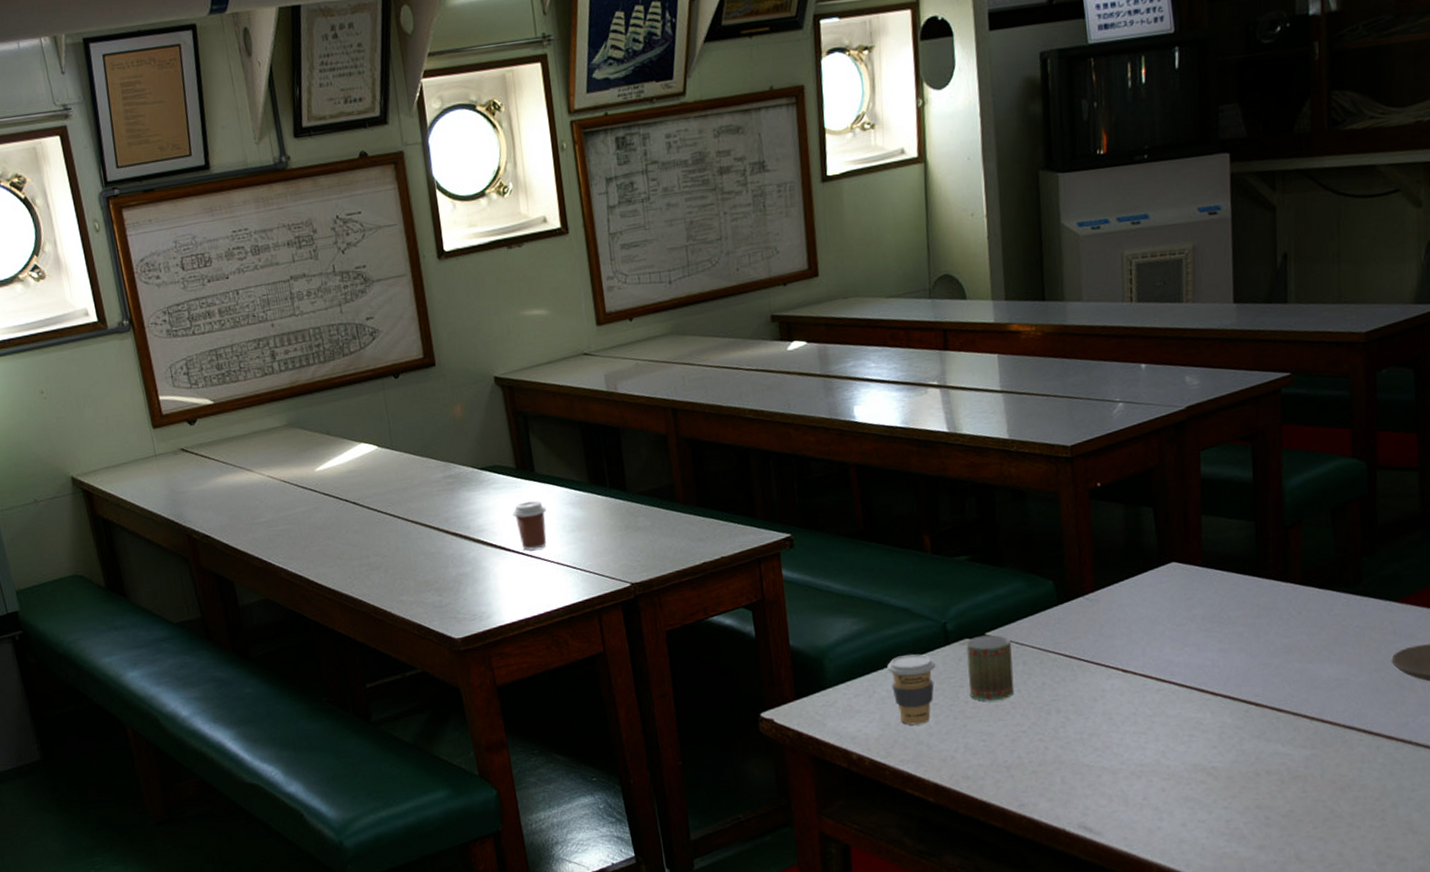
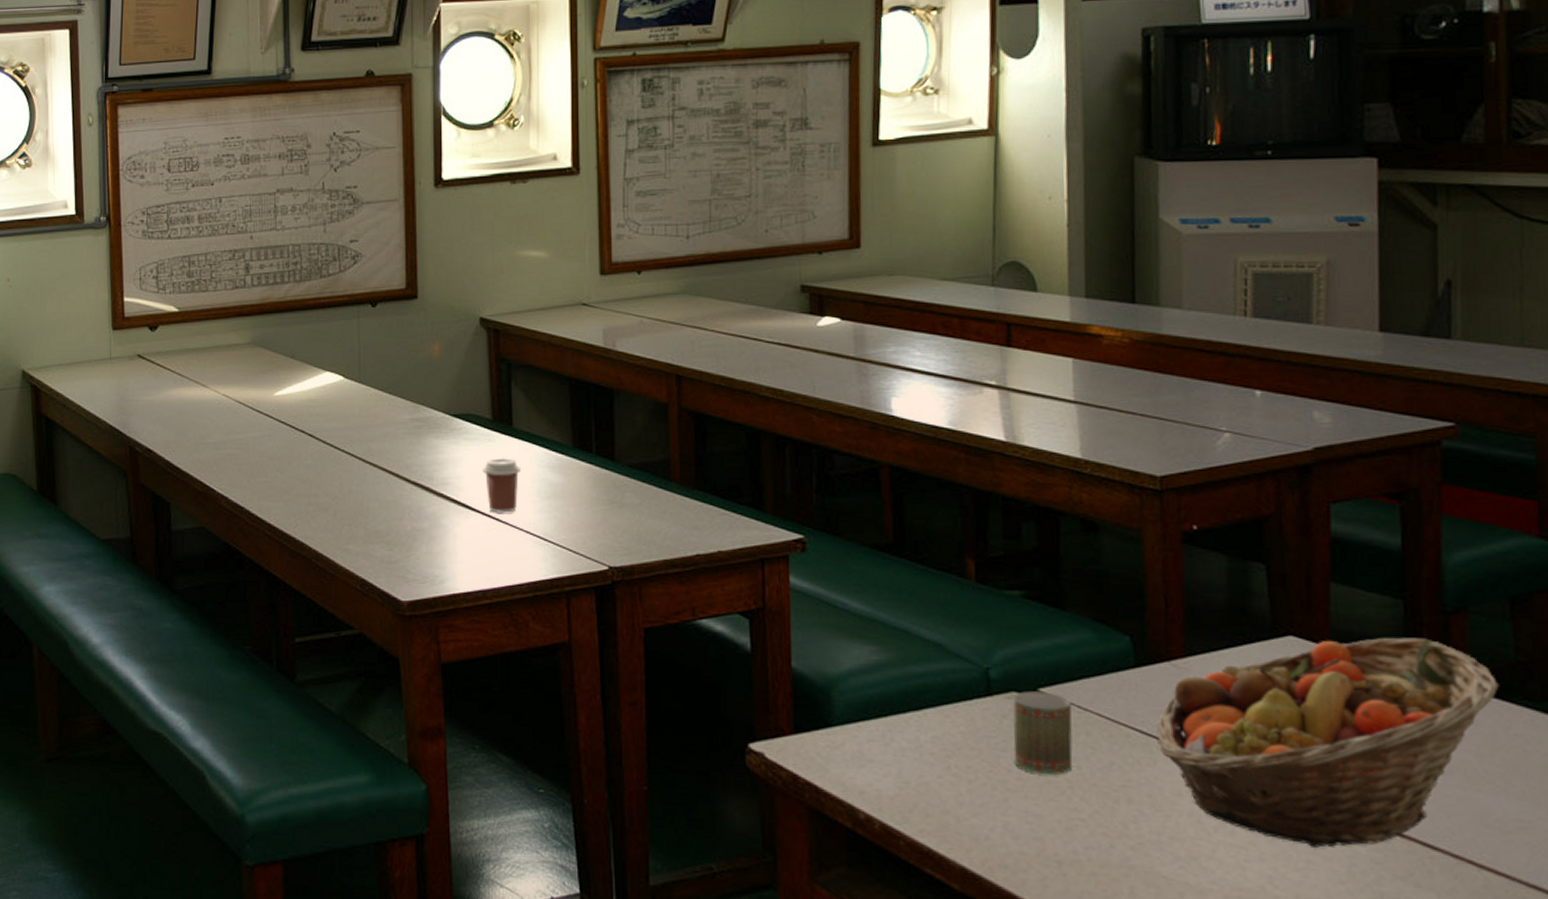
coffee cup: present [887,654,935,725] -> none [911,700,972,789]
fruit basket: none [1076,549,1324,724] -> present [1157,637,1499,848]

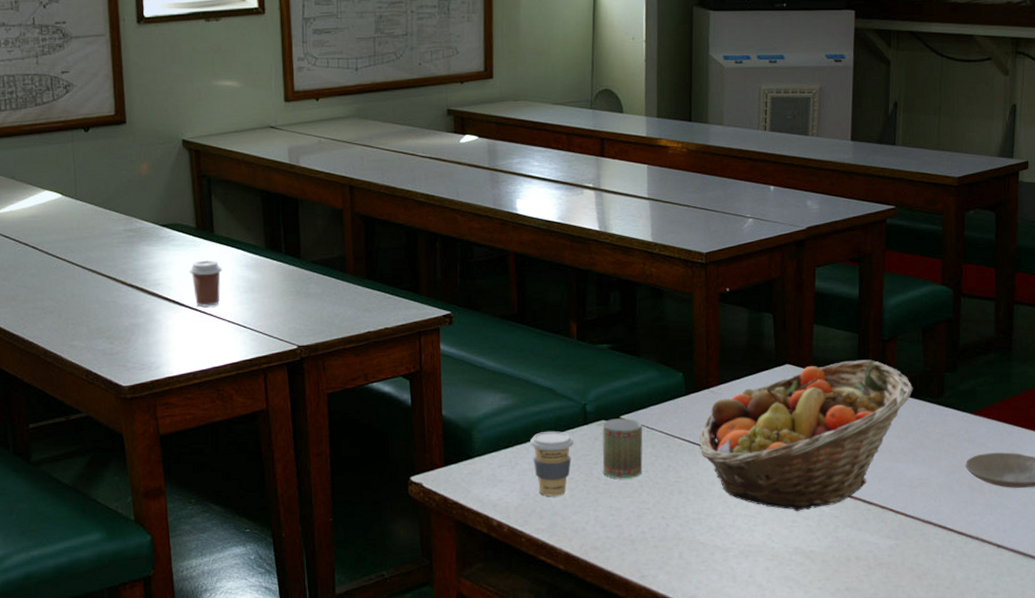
coffee cup: none [911,700,972,789] -> present [530,431,573,497]

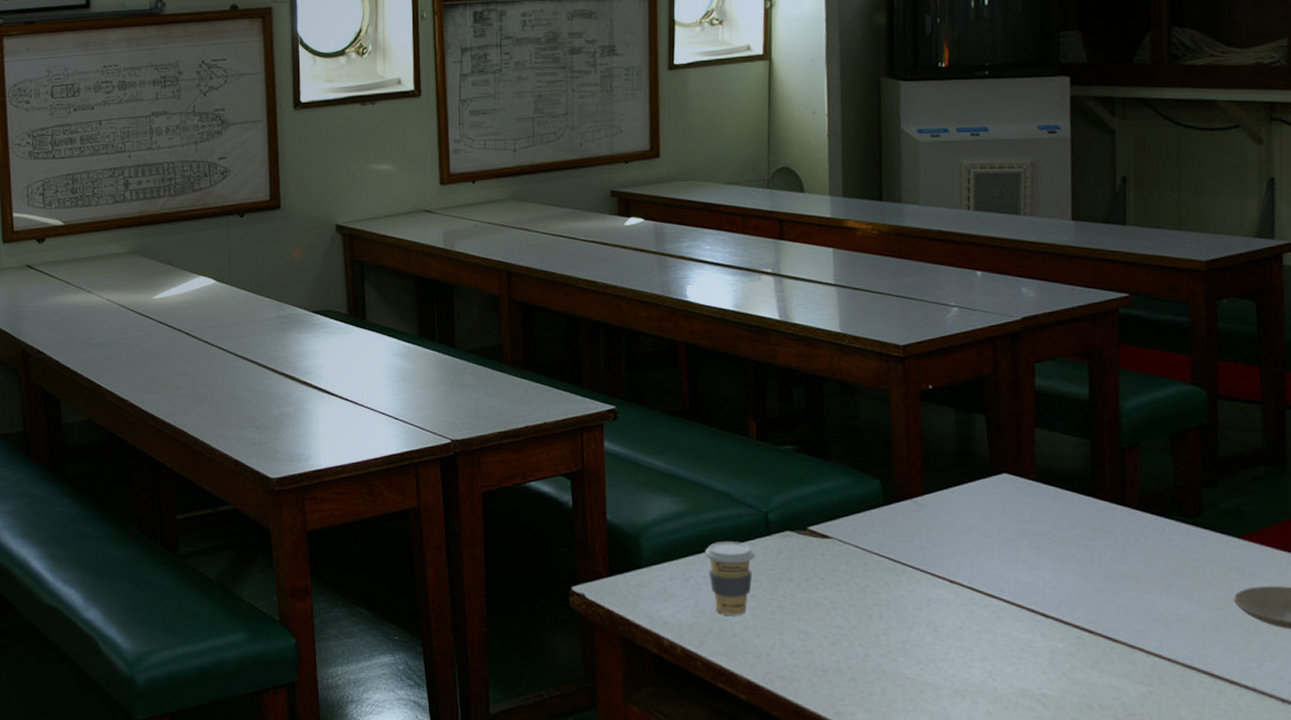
coffee cup: present [189,260,223,307] -> none [340,348,375,397]
mug: present [602,418,643,479] -> none [788,529,836,599]
fruit basket: present [699,359,913,511] -> none [901,470,1163,646]

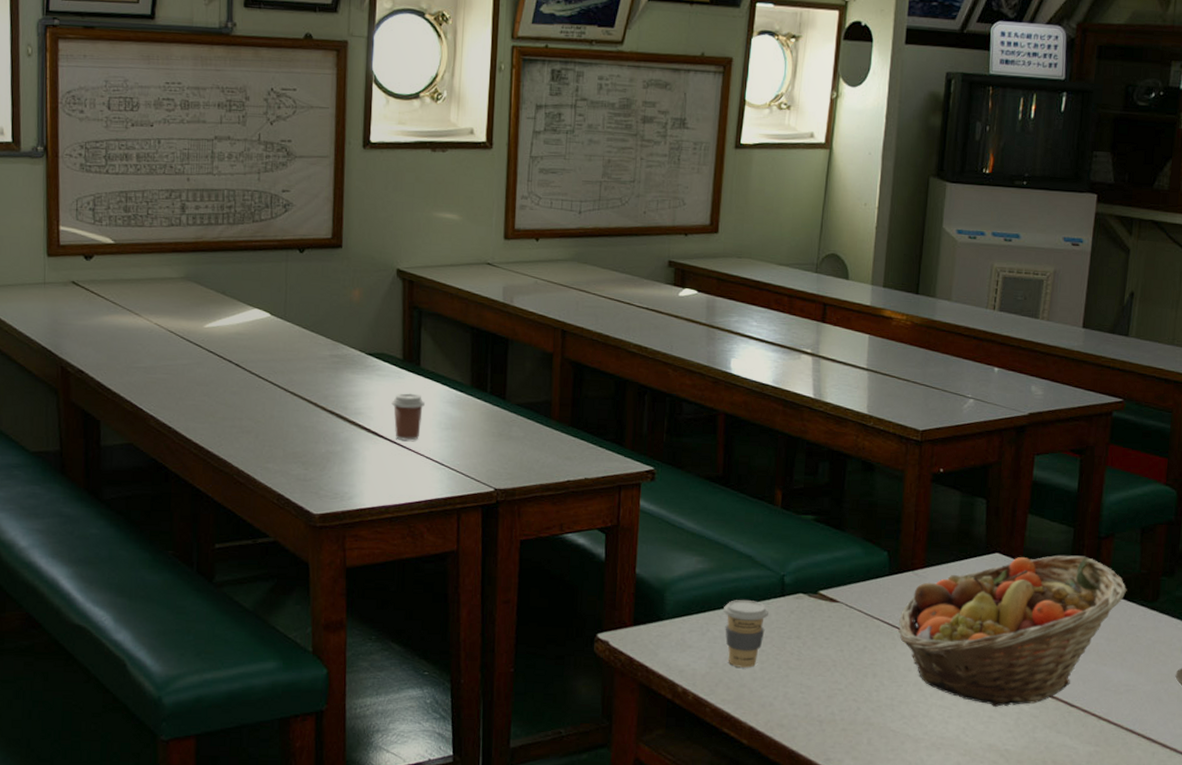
coffee cup: none [340,348,375,397] -> present [391,393,426,441]
fruit basket: none [901,470,1163,646] -> present [898,555,1127,707]

